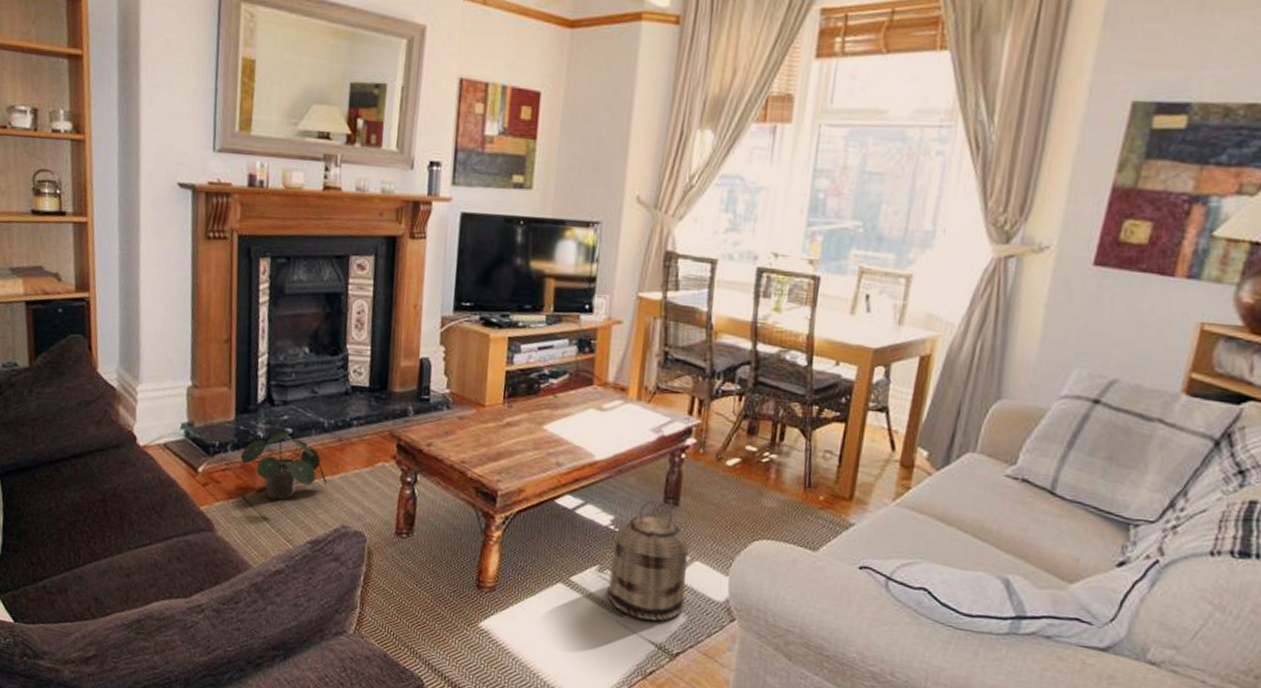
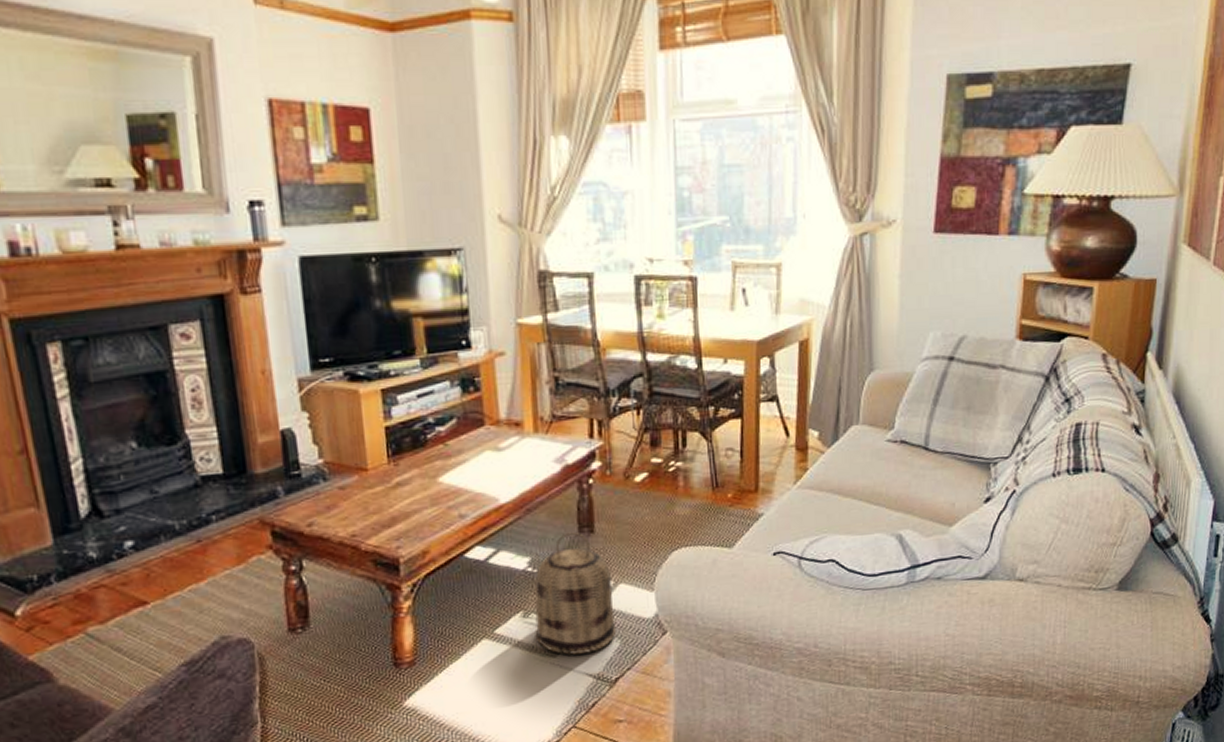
potted plant: present [240,428,327,501] -> none [70,541,192,627]

